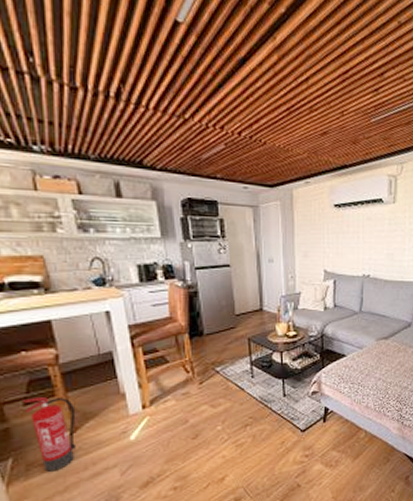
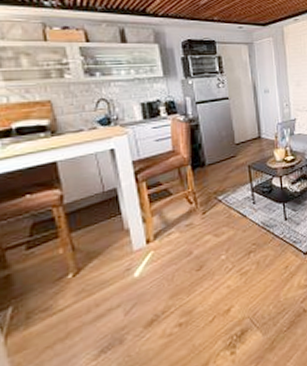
fire extinguisher: present [23,397,76,472] -> none [26,238,79,318]

